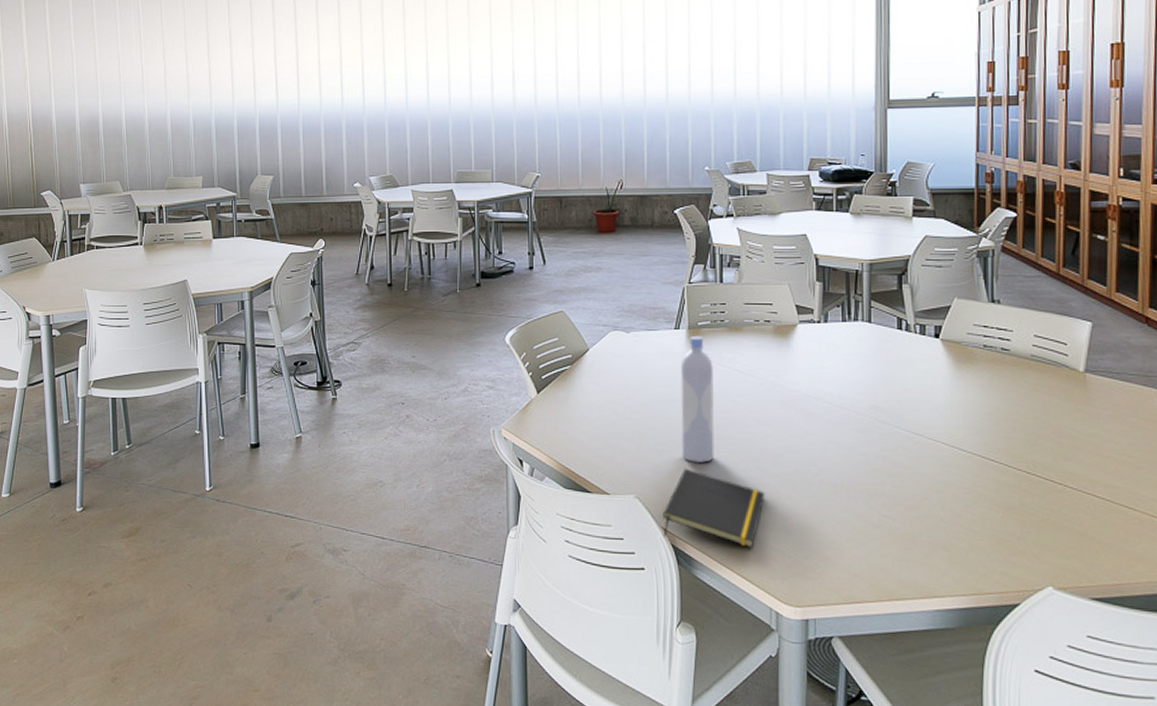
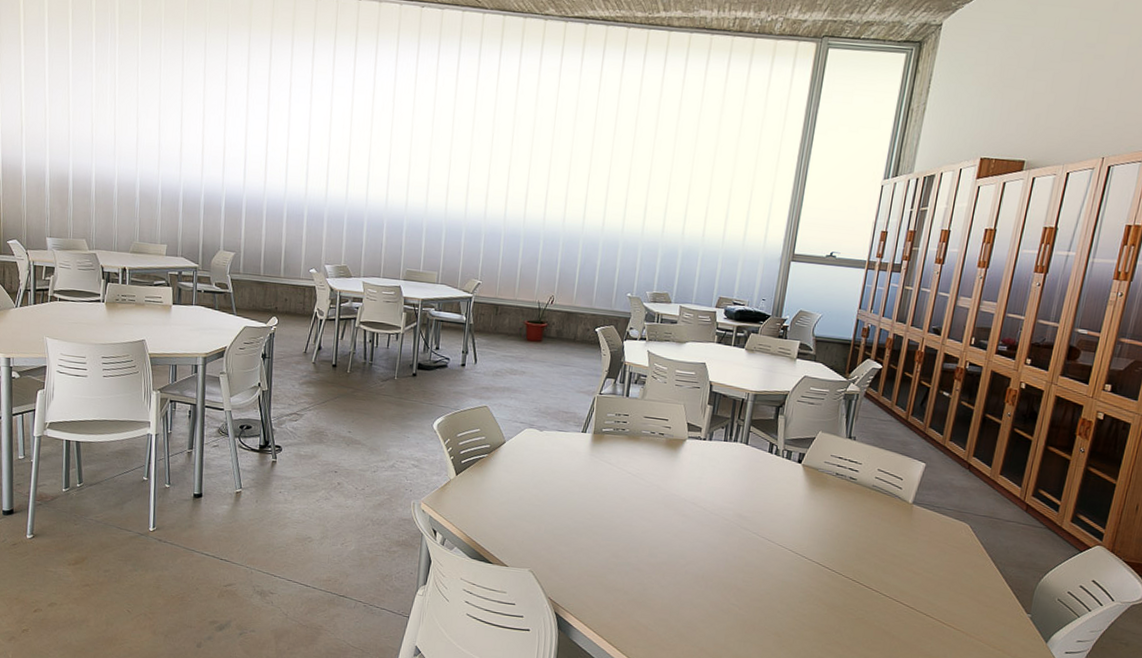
notepad: present [663,468,766,548] -> none [548,550,639,621]
bottle: present [680,335,714,463] -> none [573,439,611,548]

